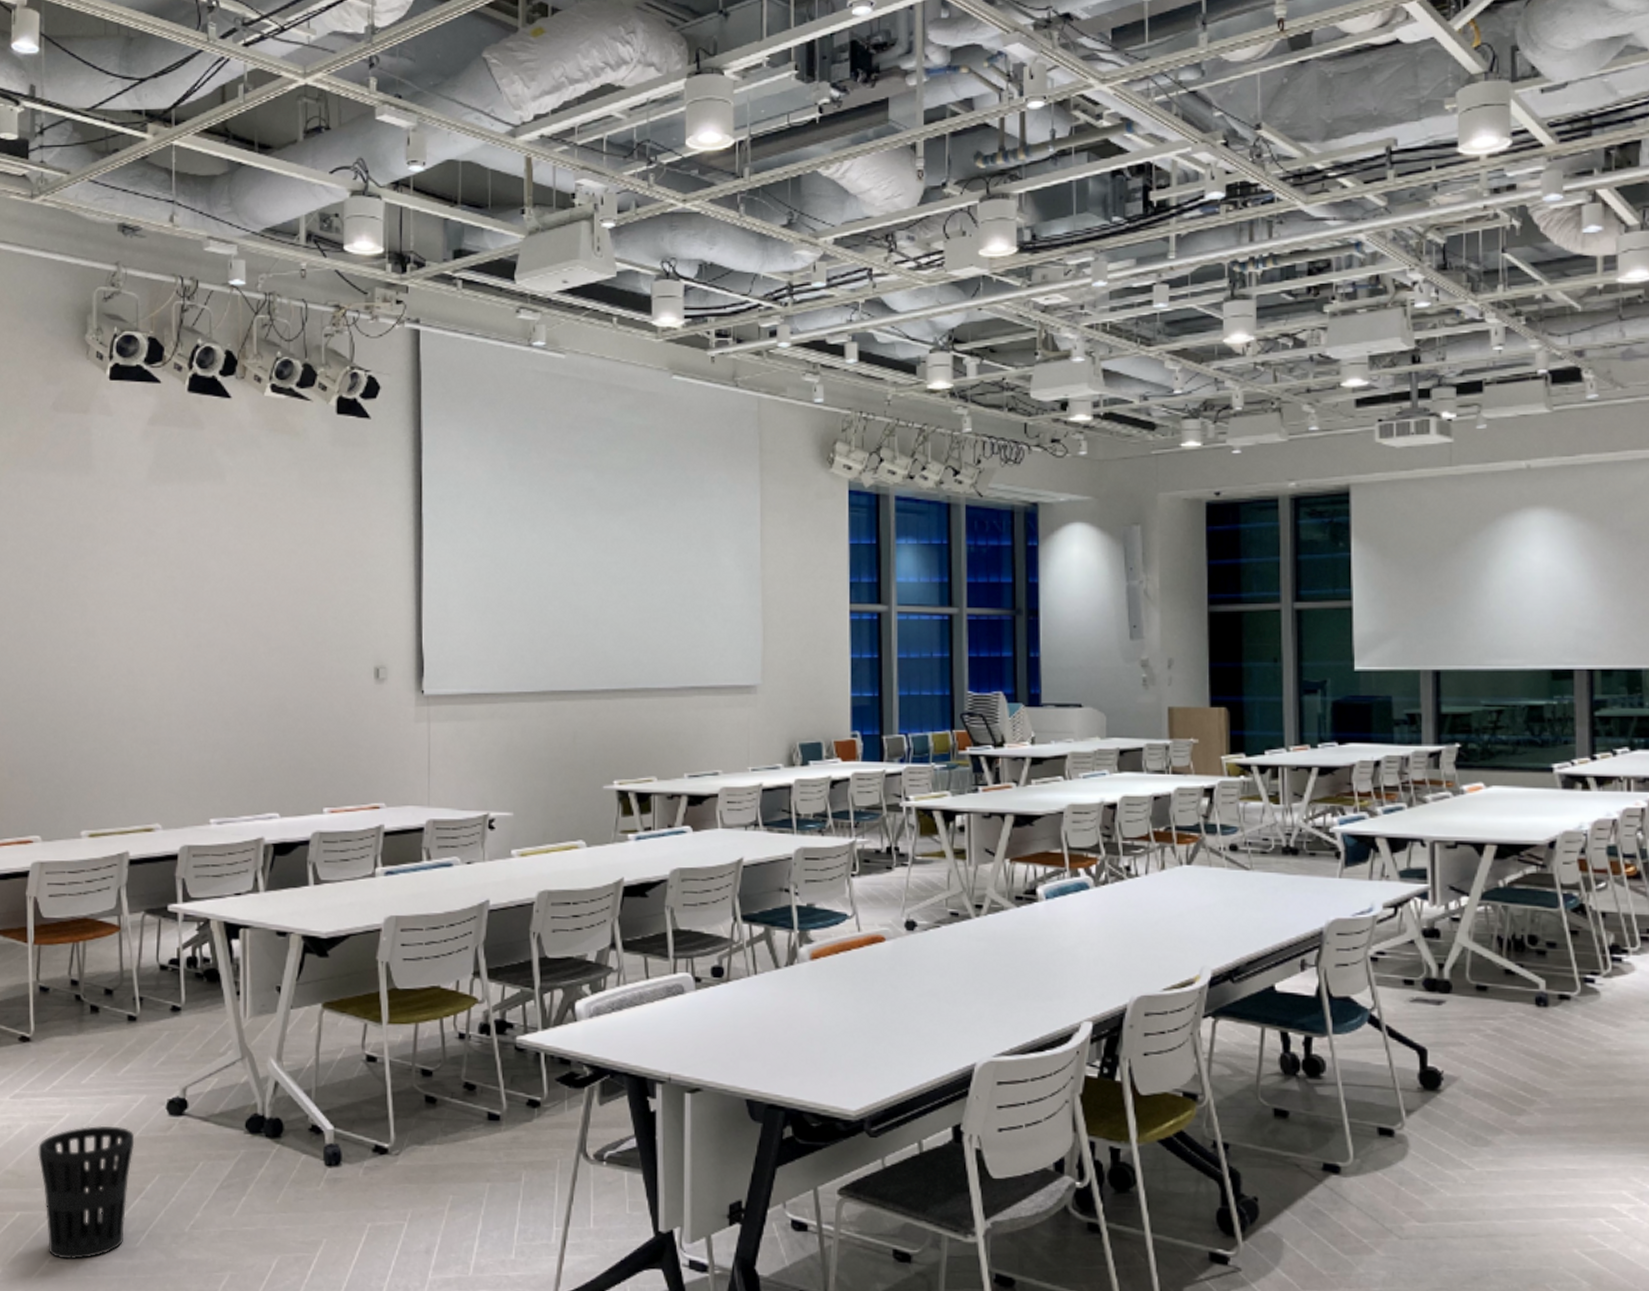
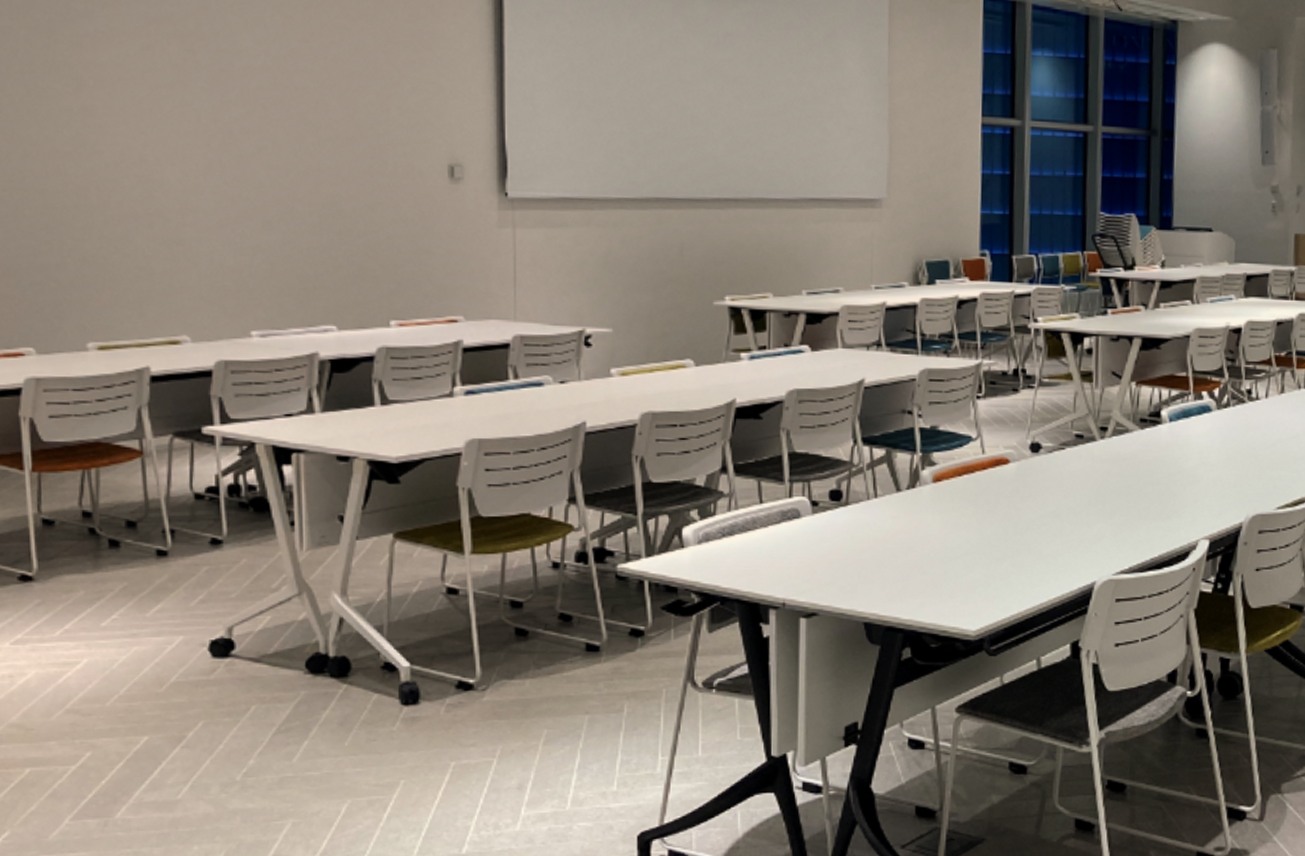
wastebasket: present [38,1125,135,1259] -> none [50,671,171,816]

